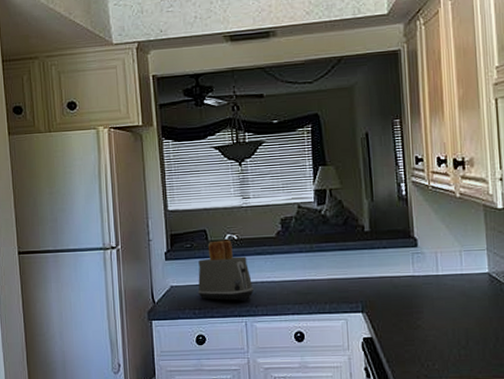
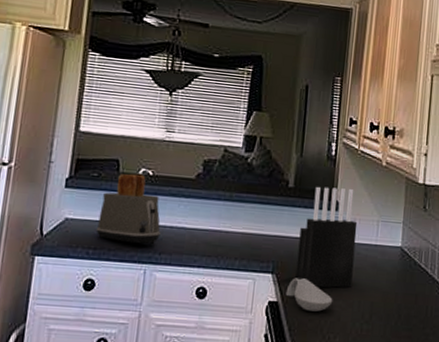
spoon rest: none [378,313,426,343] -> present [285,278,333,312]
knife block: none [383,224,443,321] -> present [295,186,358,288]

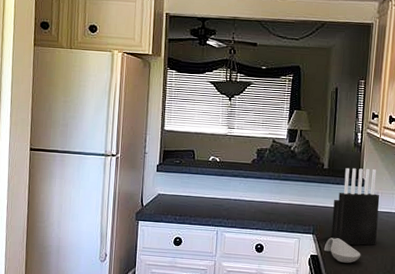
toaster: present [96,173,161,245] -> none [180,160,227,213]

